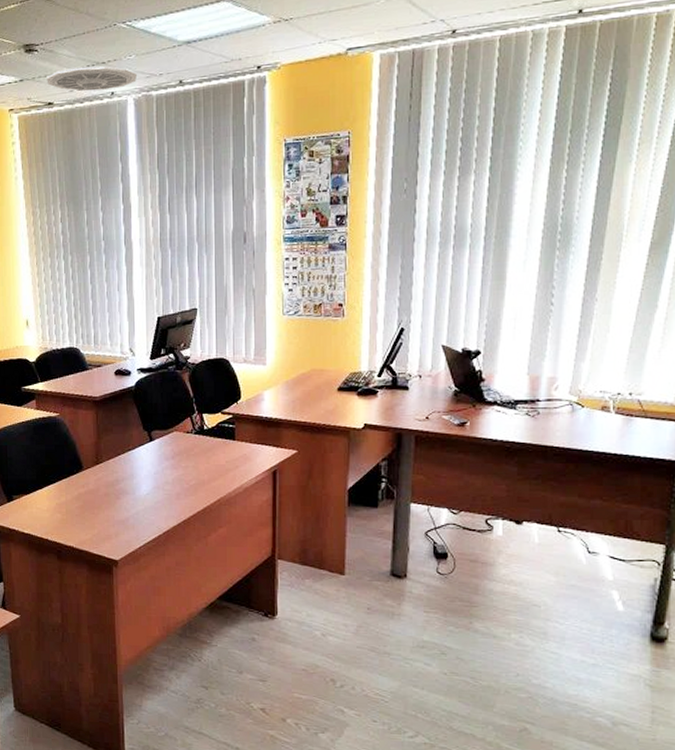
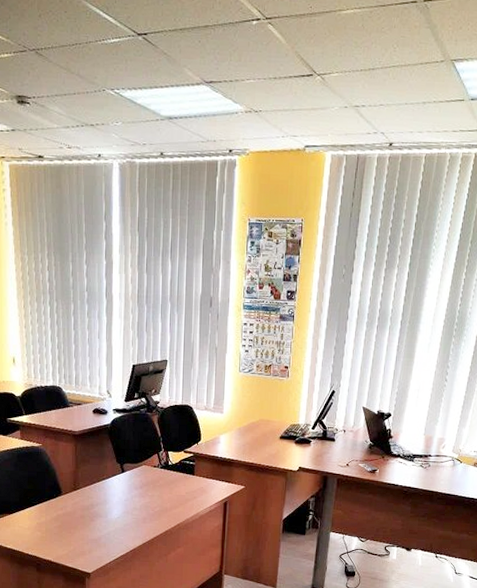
ceiling vent: present [46,66,137,91] -> none [38,125,122,151]

